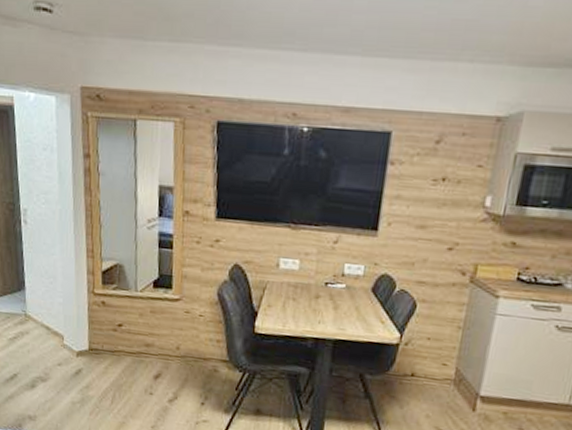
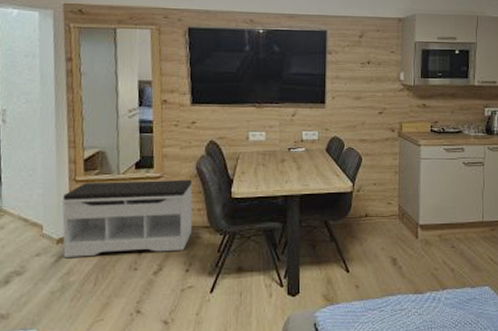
bench: none [81,297,213,382] -> present [62,179,193,257]

